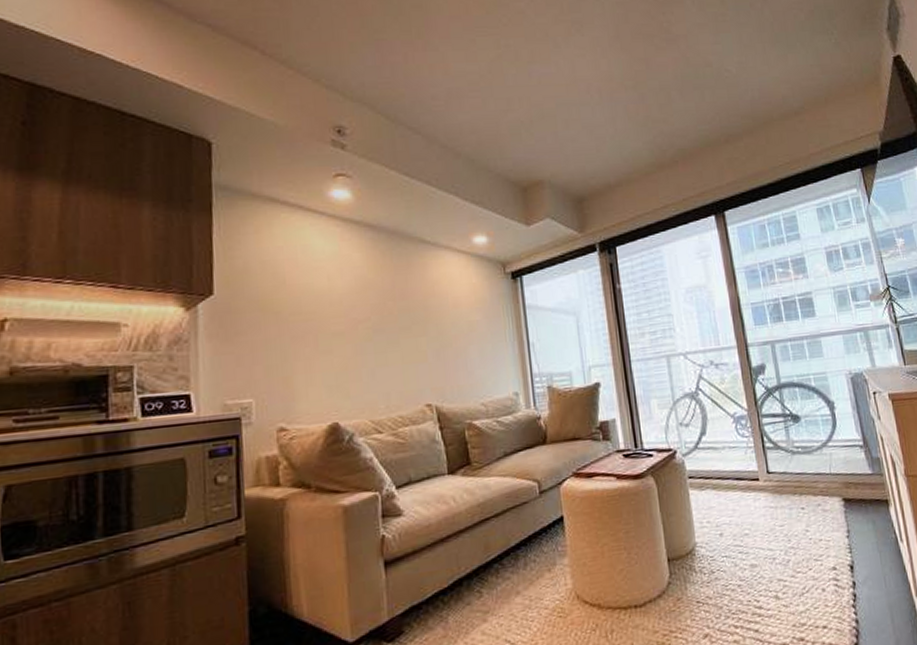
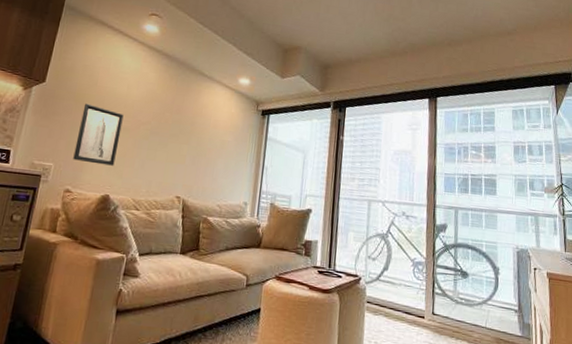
wall art: none [275,311,336,389] -> present [73,103,124,166]

